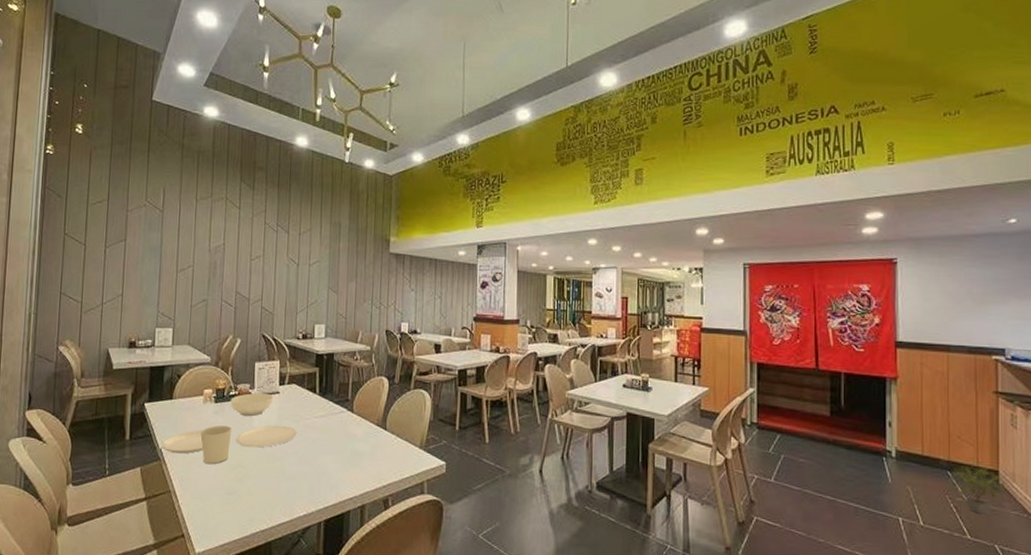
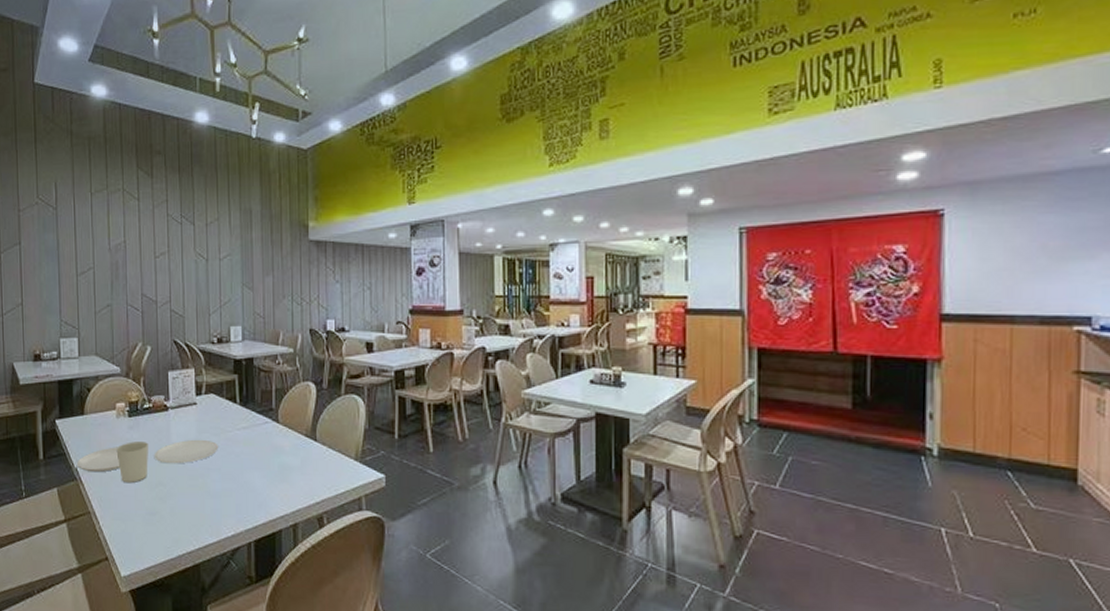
bowl: present [230,392,274,416] -> none [145,404,191,430]
potted plant: present [950,466,1011,514] -> none [1010,463,1094,523]

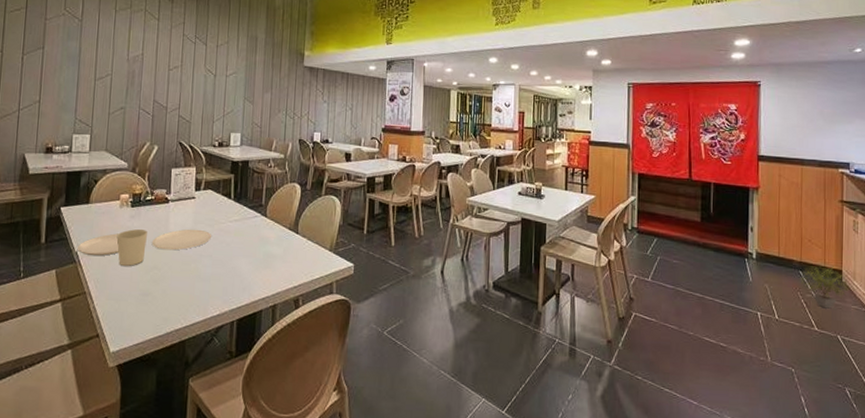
potted plant: none [1010,463,1094,523] -> present [801,266,852,309]

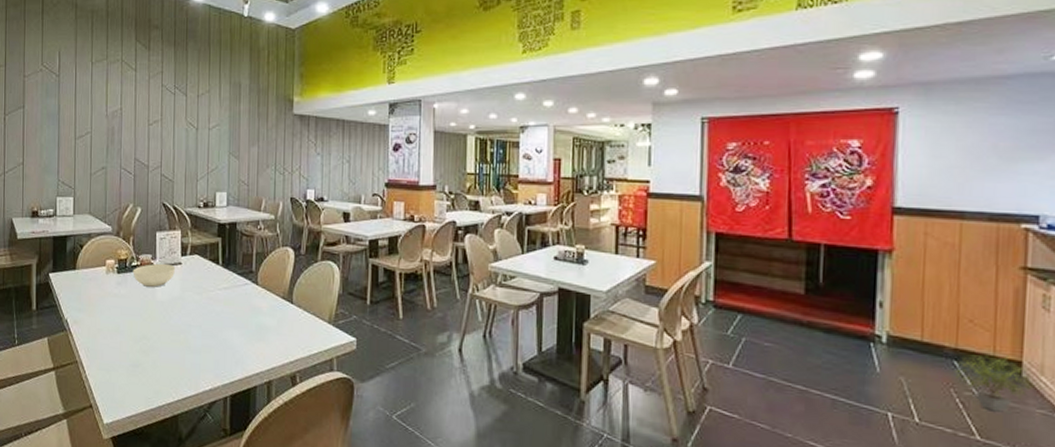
plate: present [78,233,119,256] -> none [67,301,108,325]
dixie cup: present [116,229,148,266] -> none [104,297,136,335]
bowl: none [146,197,190,220] -> present [133,263,176,287]
plate: present [151,229,212,251] -> none [139,297,201,320]

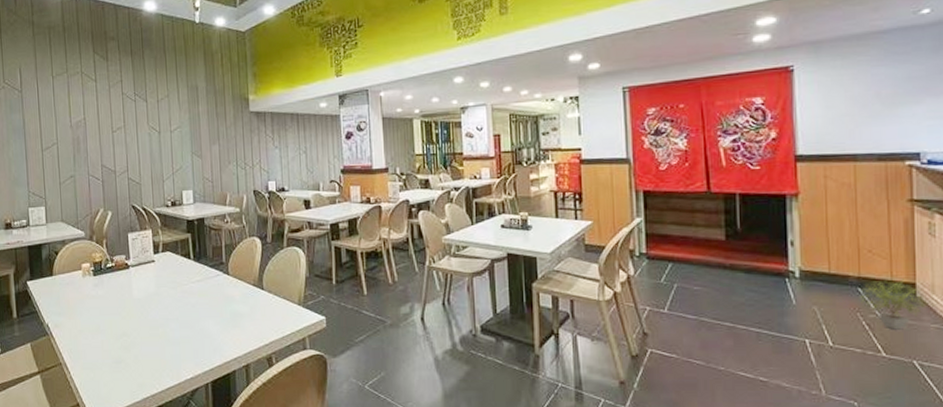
bowl: present [133,263,176,287] -> none [108,262,150,286]

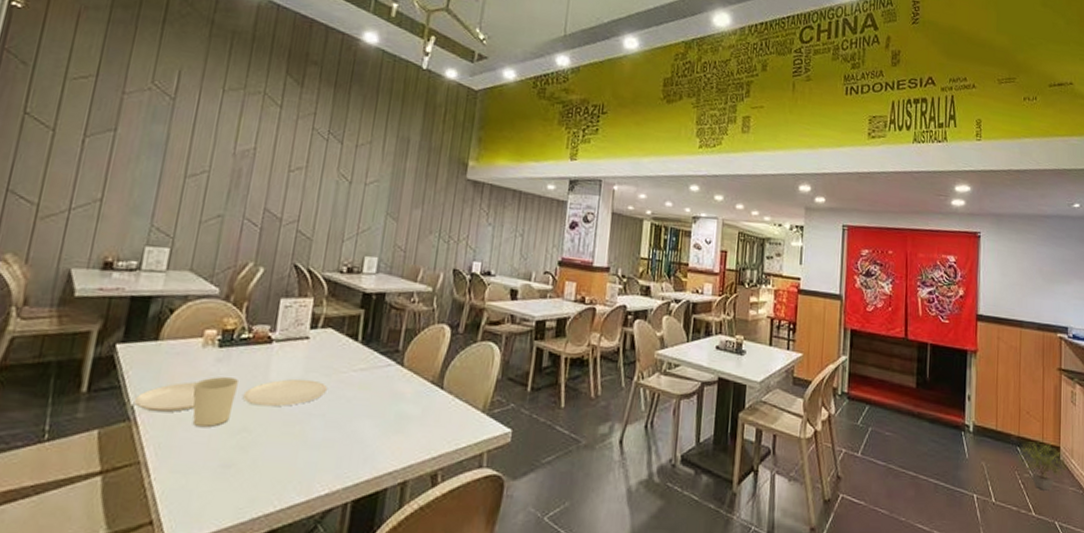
plate: none [48,303,88,327] -> present [134,381,196,413]
dixie cup: none [83,298,113,335] -> present [192,377,240,427]
plate: none [117,293,177,316] -> present [242,378,328,407]

